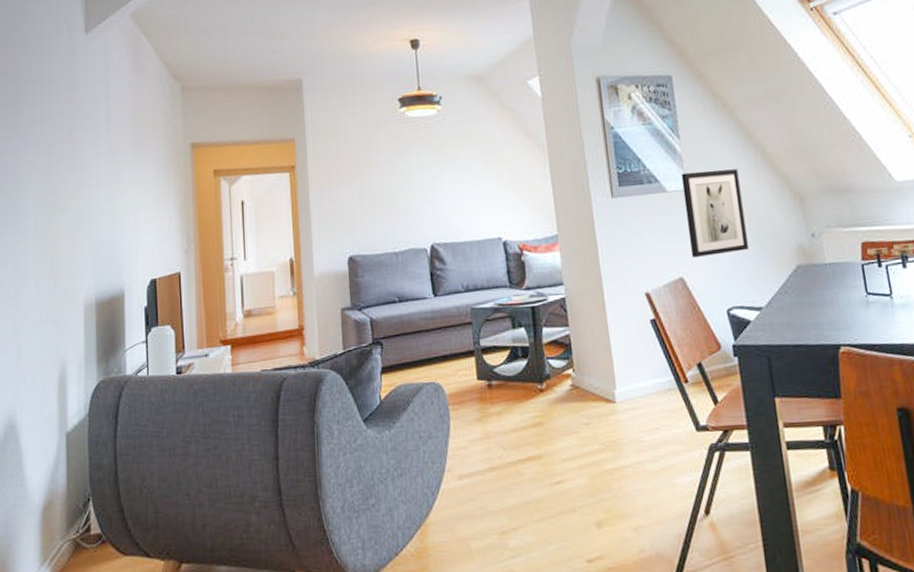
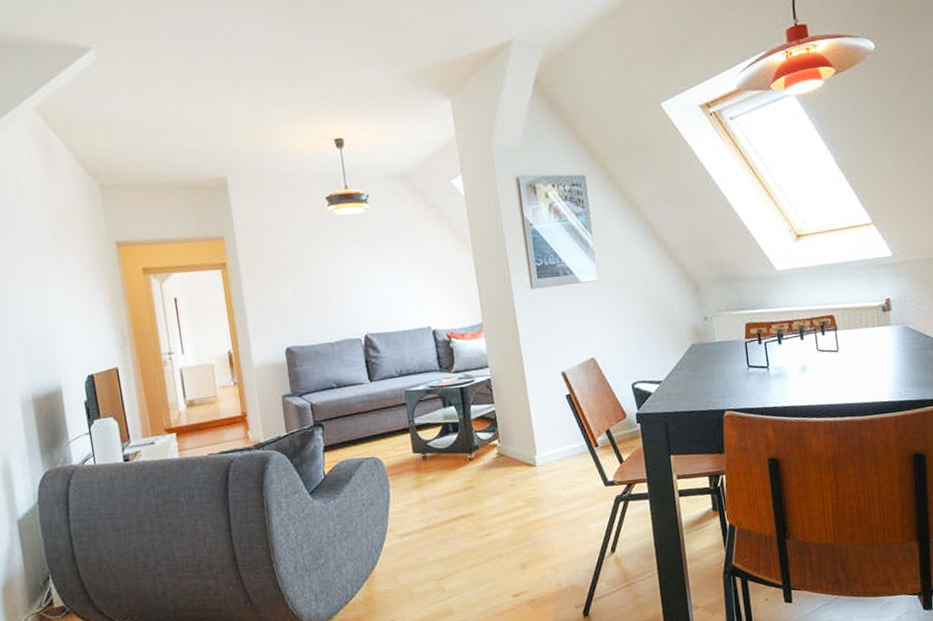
wall art: present [681,169,749,258] -> none [593,261,651,341]

